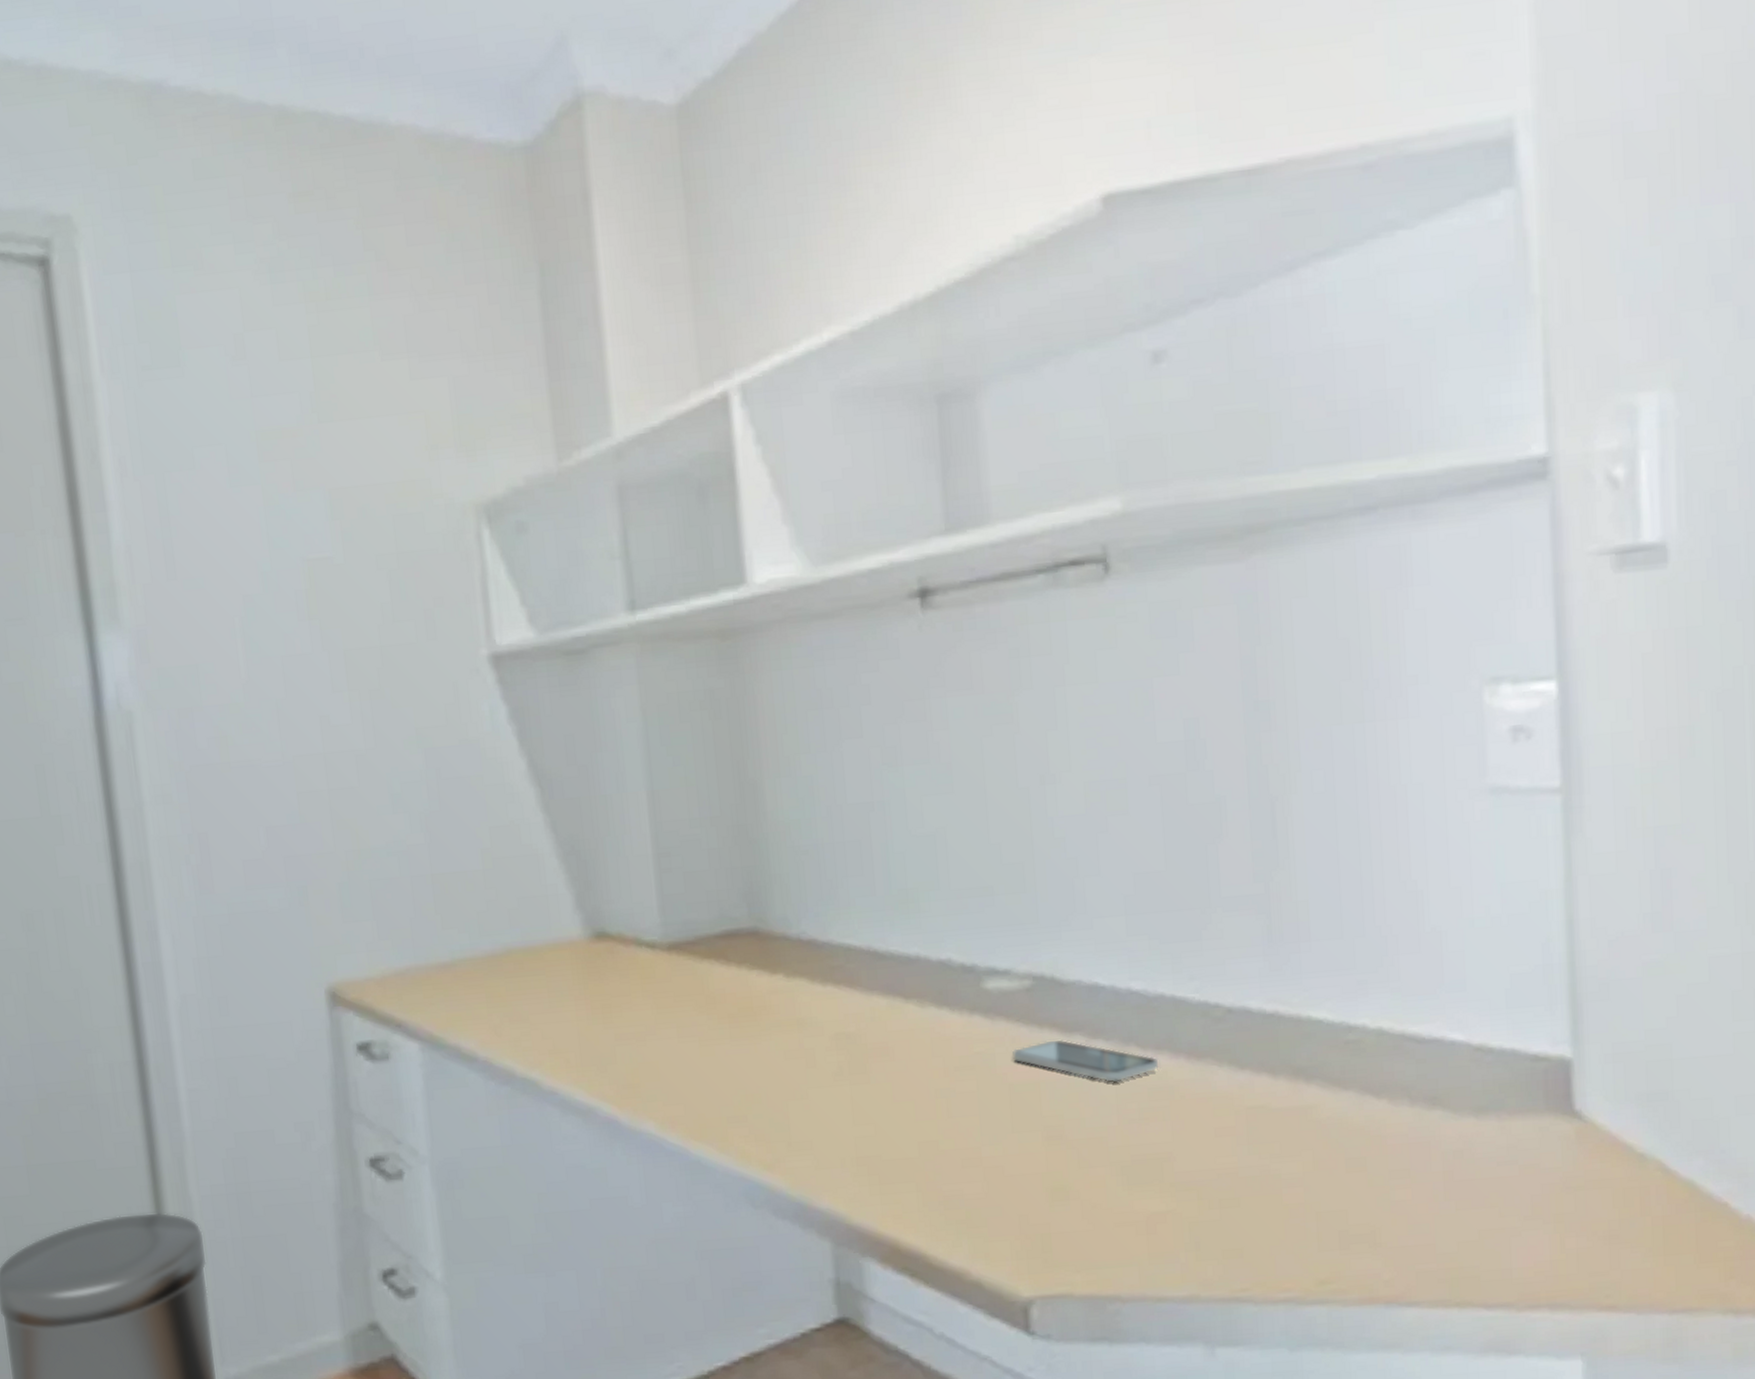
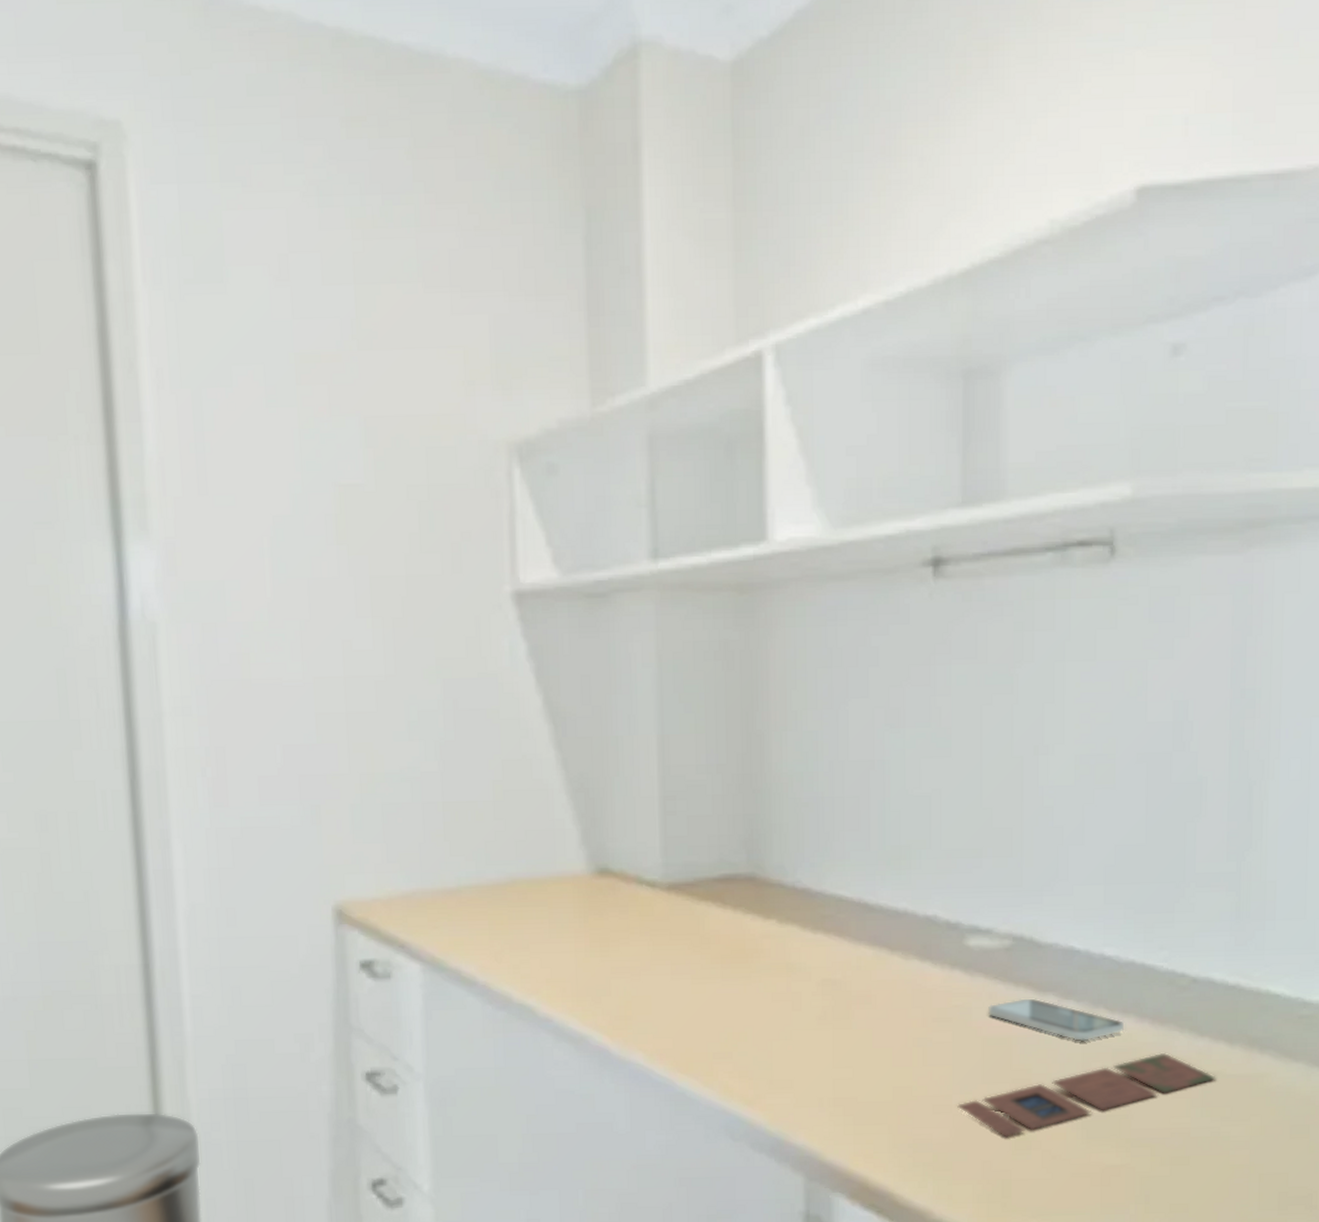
papers: none [987,1088,1263,1188] -> present [957,1052,1218,1137]

